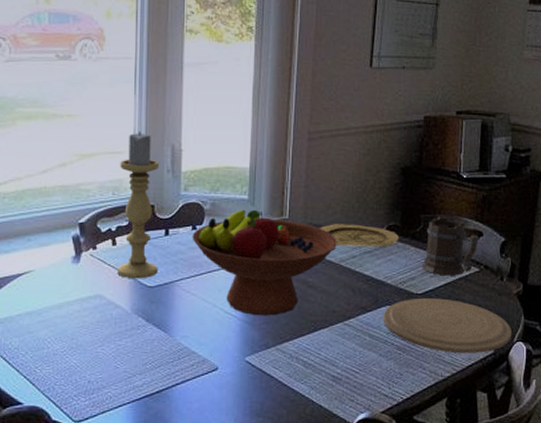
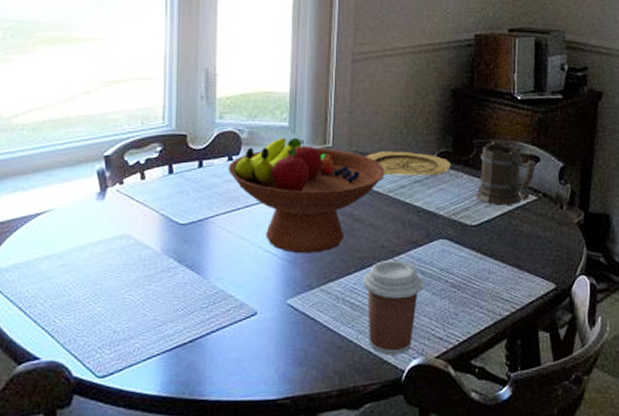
candle holder: present [117,130,159,279] -> none [146,54,192,216]
coffee cup: none [316,324,370,409] -> present [364,260,423,355]
plate: present [383,298,512,354] -> none [435,230,574,290]

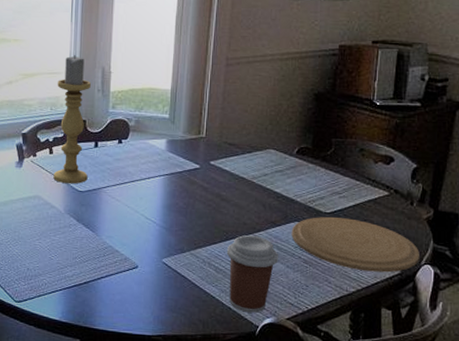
candle holder: none [146,54,192,216] -> present [53,54,91,184]
fruit bowl: present [228,137,385,254] -> none [118,127,250,224]
plate: present [365,151,451,176] -> none [233,143,310,168]
plate: none [435,230,574,290] -> present [291,217,420,273]
mug: present [476,141,536,205] -> none [331,140,390,198]

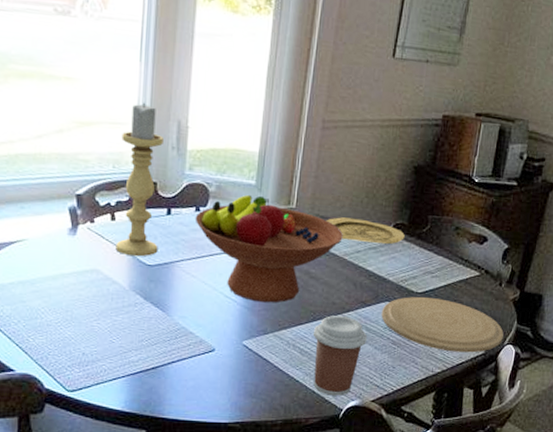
fruit bowl: none [118,127,250,224] -> present [195,194,343,303]
plate: none [233,143,310,168] -> present [326,217,405,245]

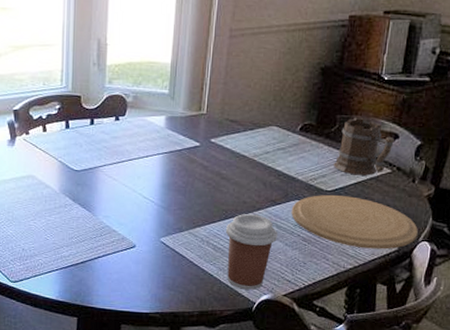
candle holder: present [115,102,163,257] -> none [47,24,86,163]
fruit bowl: present [195,194,343,303] -> none [115,103,252,203]
plate: present [326,217,405,245] -> none [235,120,313,145]
mug: none [424,218,483,278] -> present [334,117,394,176]

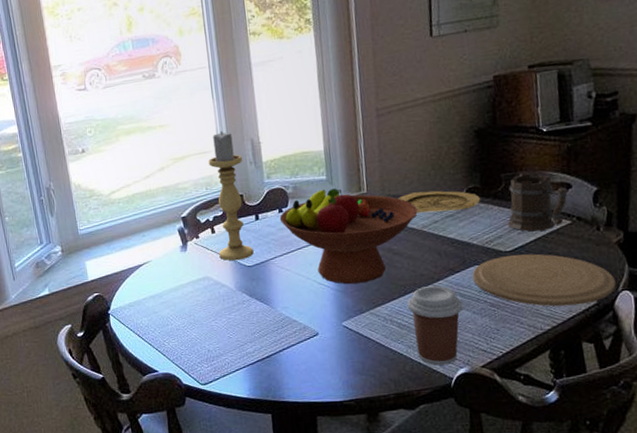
candle holder: none [47,24,86,163] -> present [208,130,254,261]
fruit bowl: none [115,103,252,203] -> present [279,188,418,285]
plate: none [235,120,313,145] -> present [397,190,480,214]

